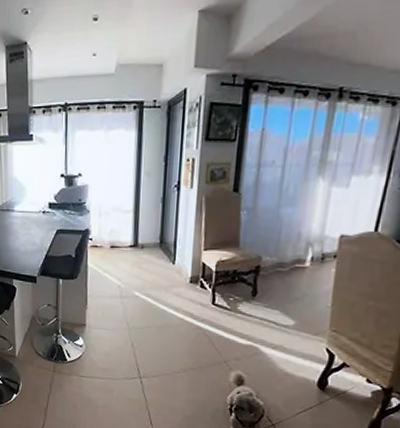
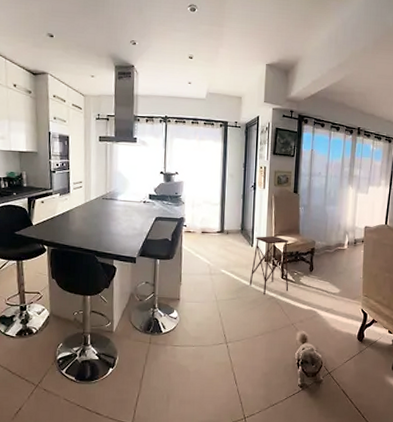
side table: none [169,249,224,325] -> present [249,235,289,295]

